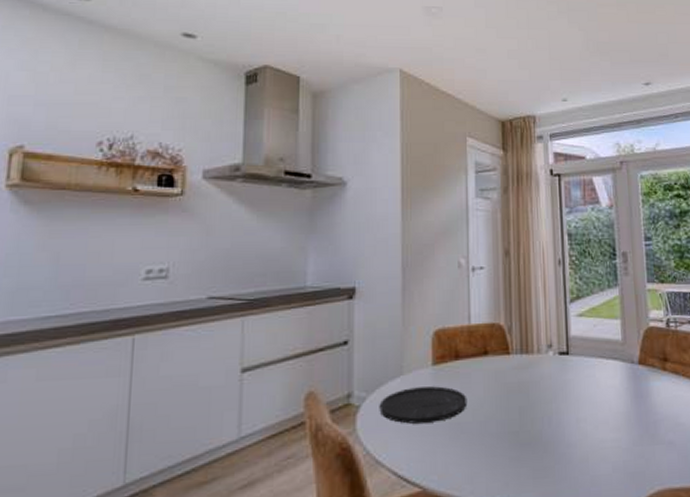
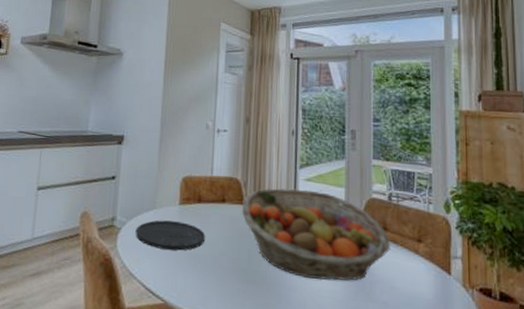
fruit basket: none [508,326,672,430] -> present [242,187,390,281]

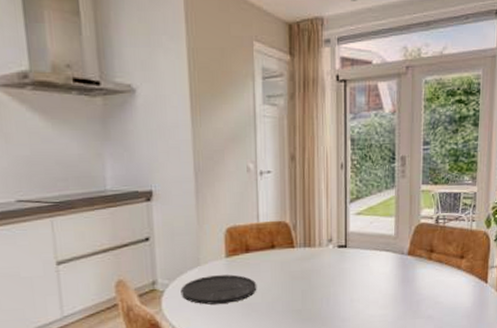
fruit basket: present [242,187,390,281] -> none [293,223,436,308]

